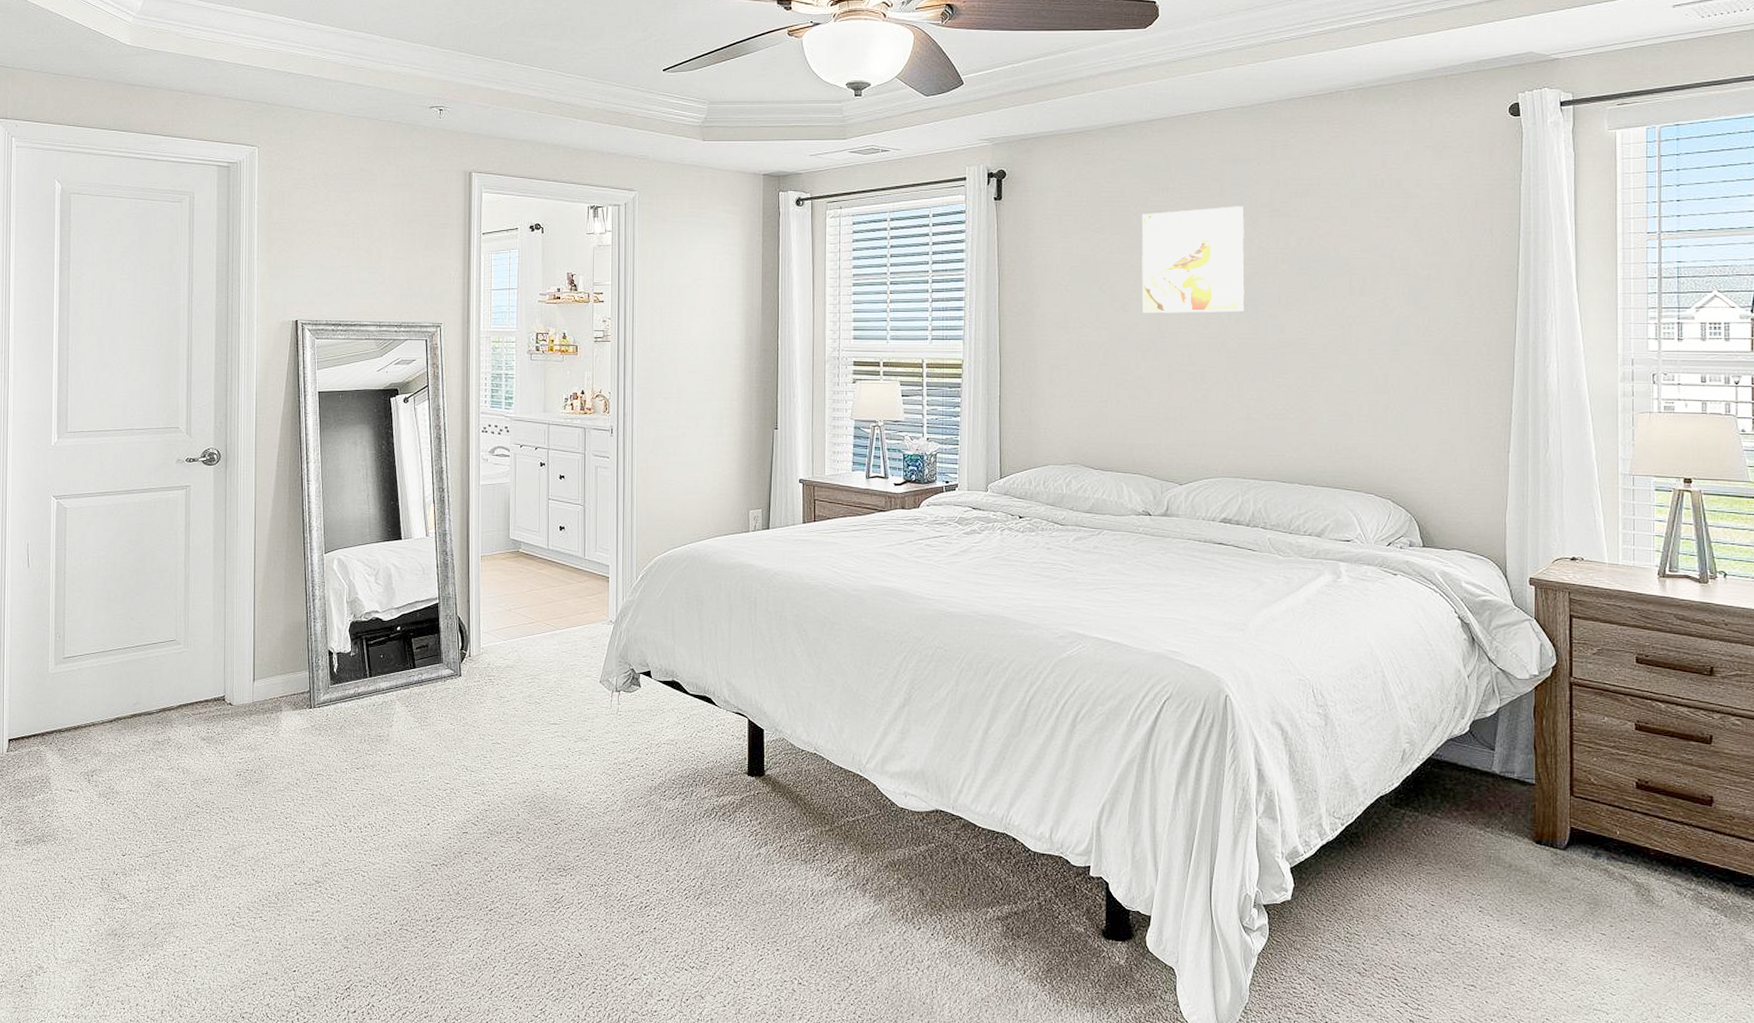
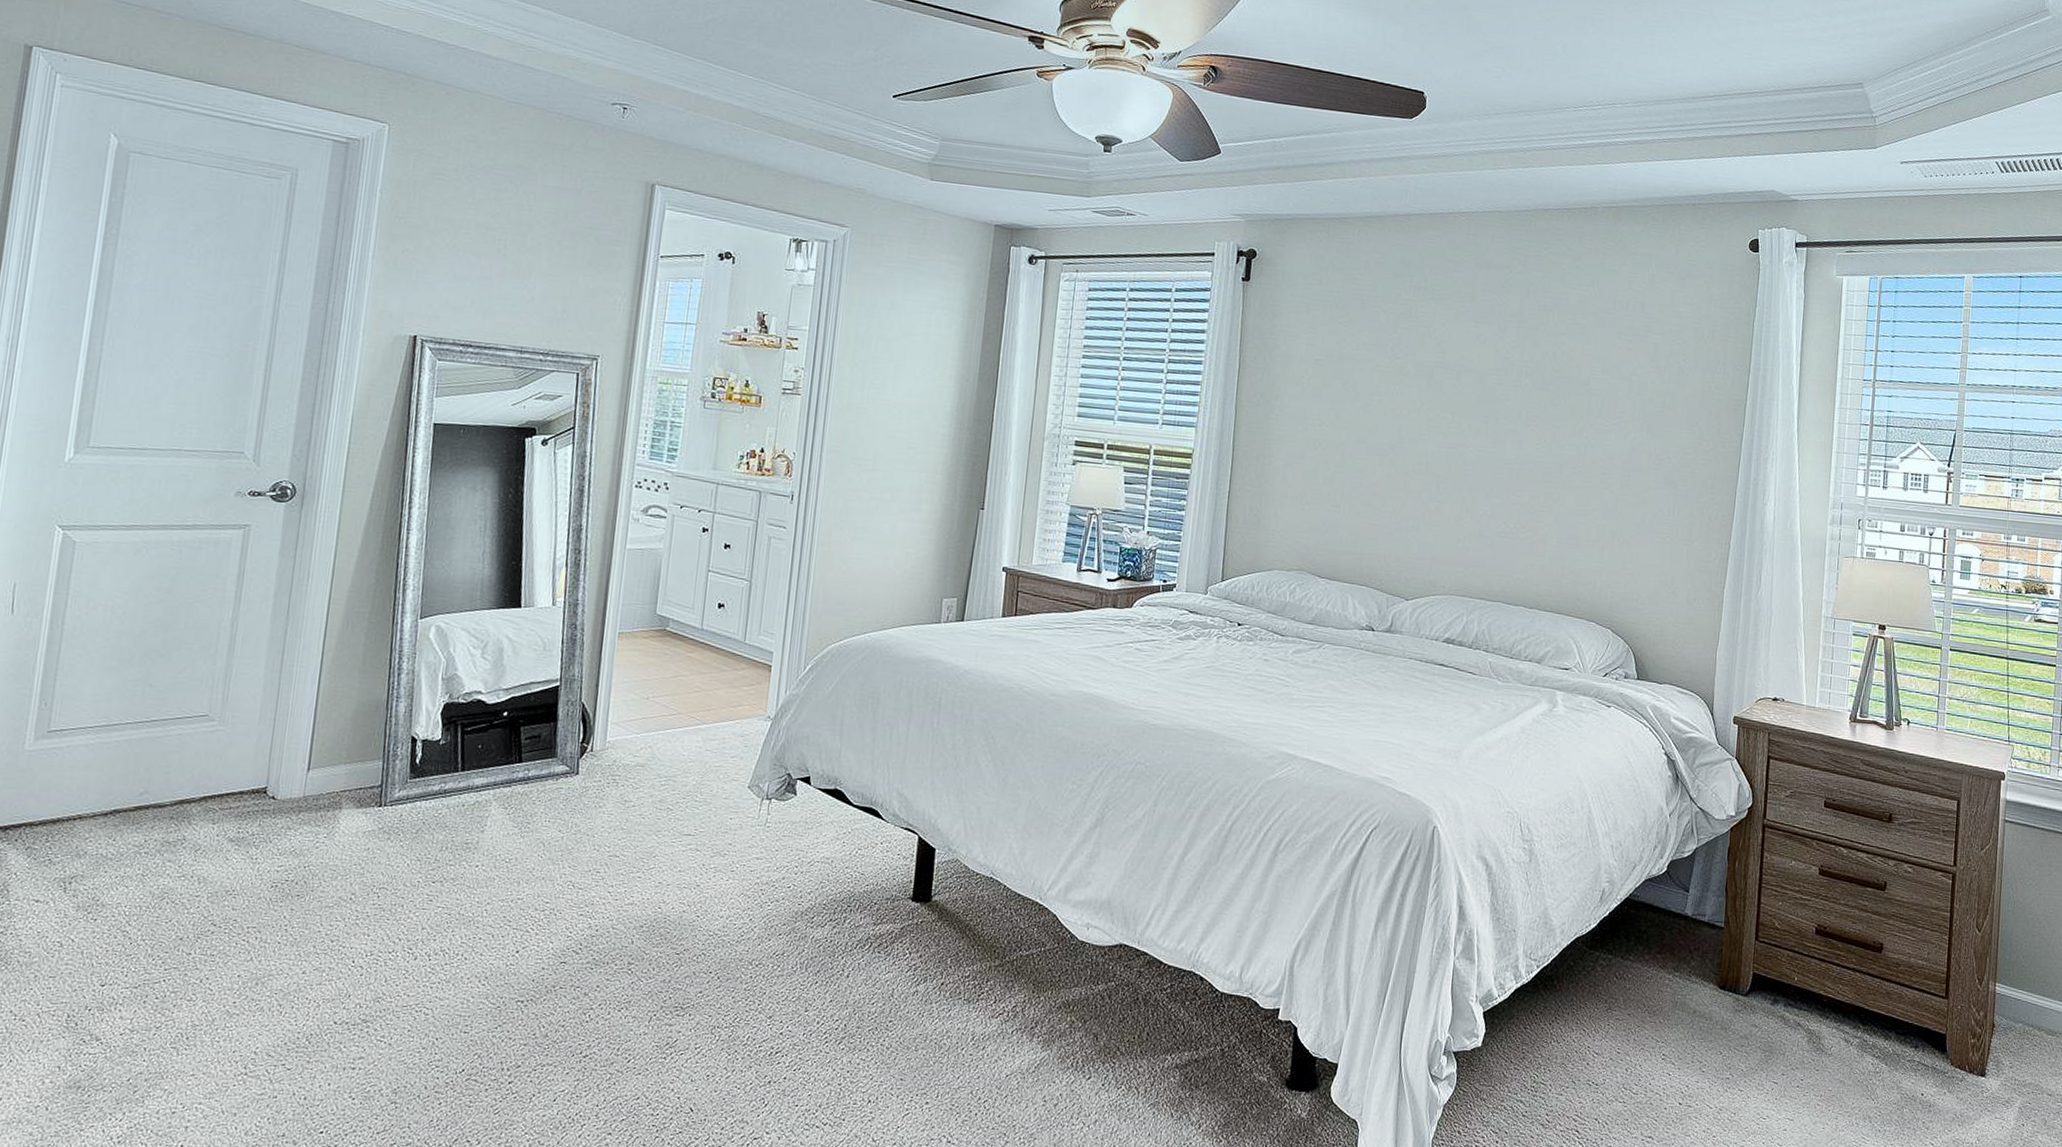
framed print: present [1141,206,1245,313] -> none [1384,311,1494,423]

